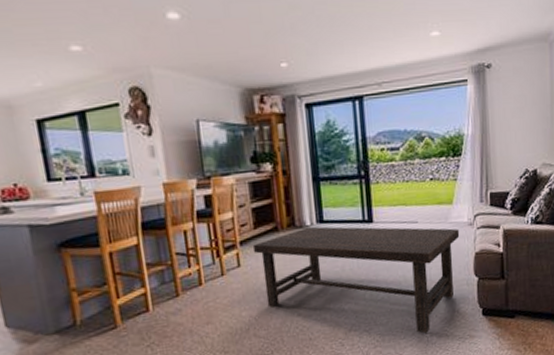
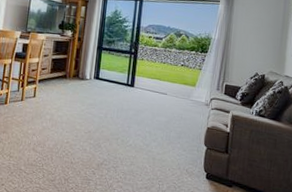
coffee table: present [252,226,460,334] -> none [46,80,198,181]

